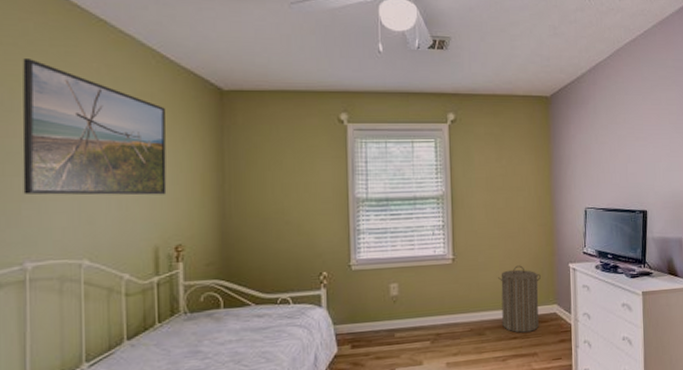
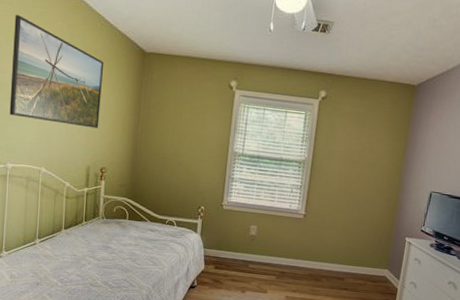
laundry hamper: present [498,265,542,333] -> none [337,230,379,288]

